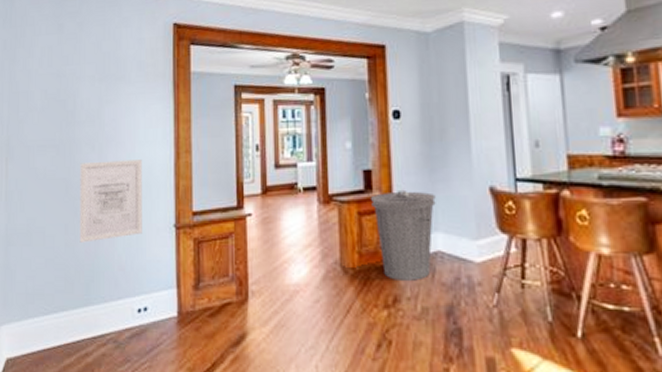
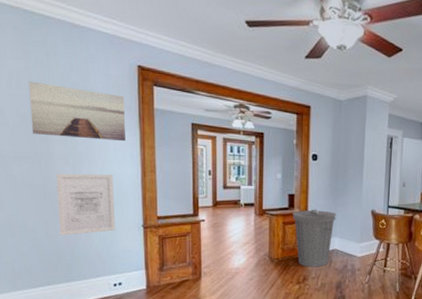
wall art: none [59,56,157,118] -> present [28,81,125,142]

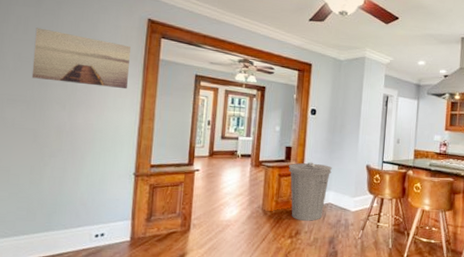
wall art: present [56,173,115,236] -> none [44,118,110,182]

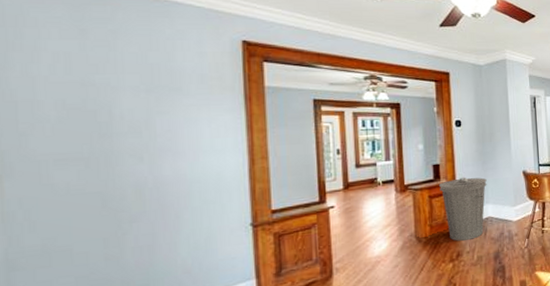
wall art: present [31,28,131,90] -> none [83,65,226,129]

